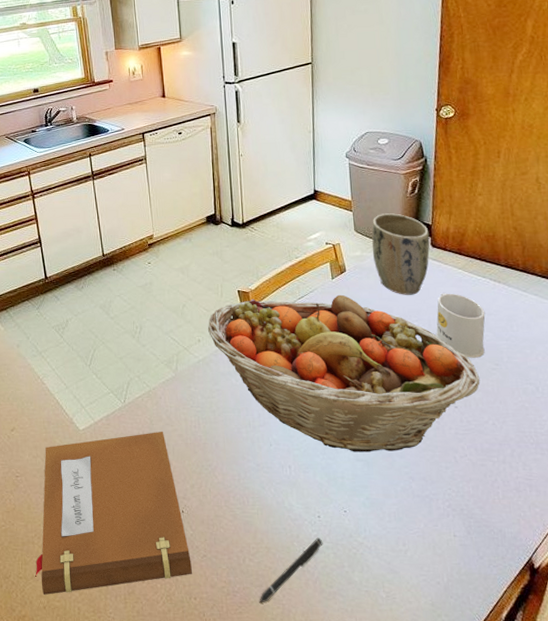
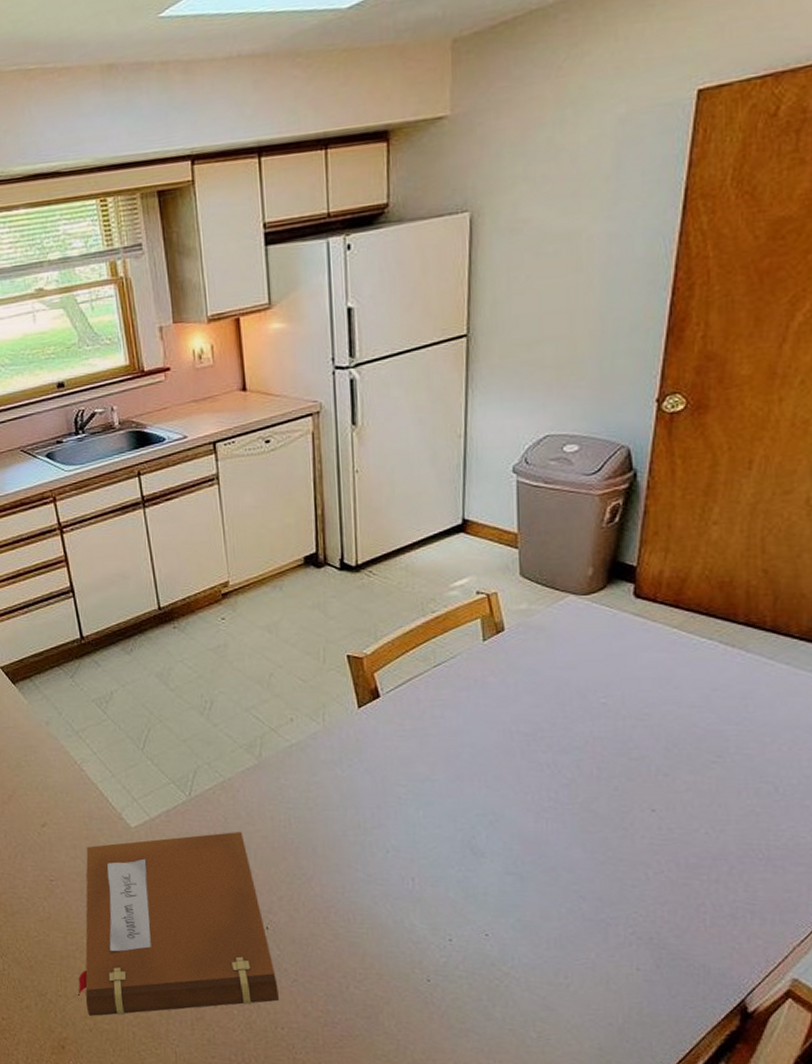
fruit basket: present [208,294,480,452] -> none [304,661,692,864]
pen: present [259,537,323,603] -> none [366,964,455,1038]
plant pot: present [371,213,430,295] -> none [544,551,632,663]
mug: present [435,293,485,358] -> none [631,660,708,747]

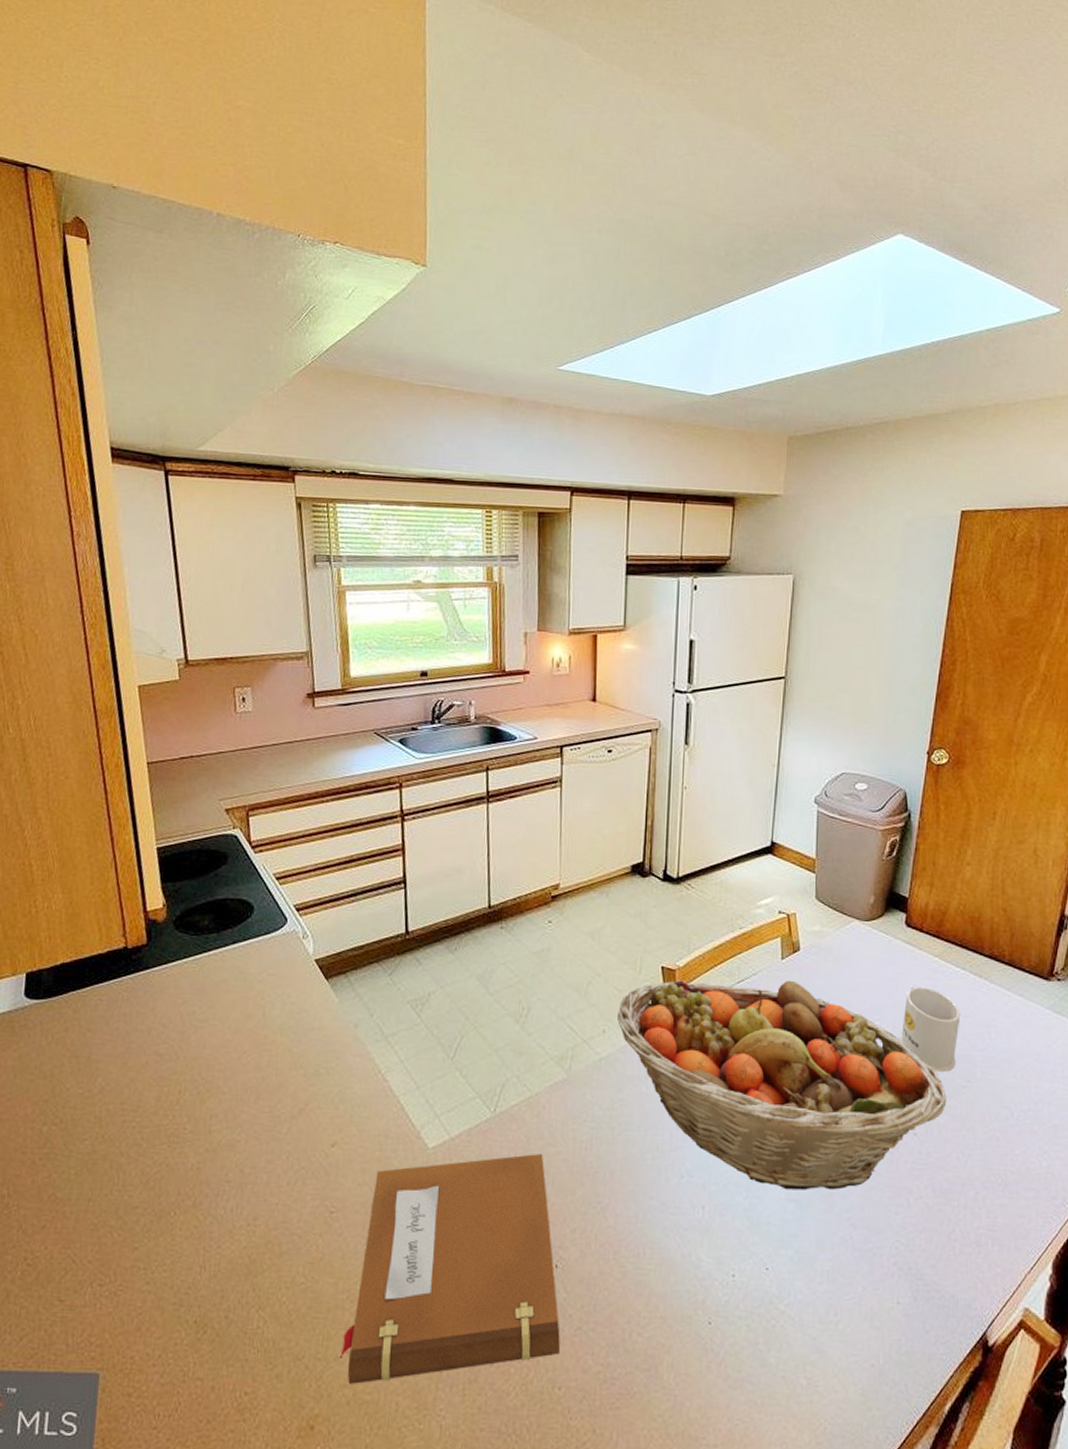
fruit basket: none [304,661,692,864] -> present [617,979,947,1190]
mug: none [631,660,708,747] -> present [900,986,961,1072]

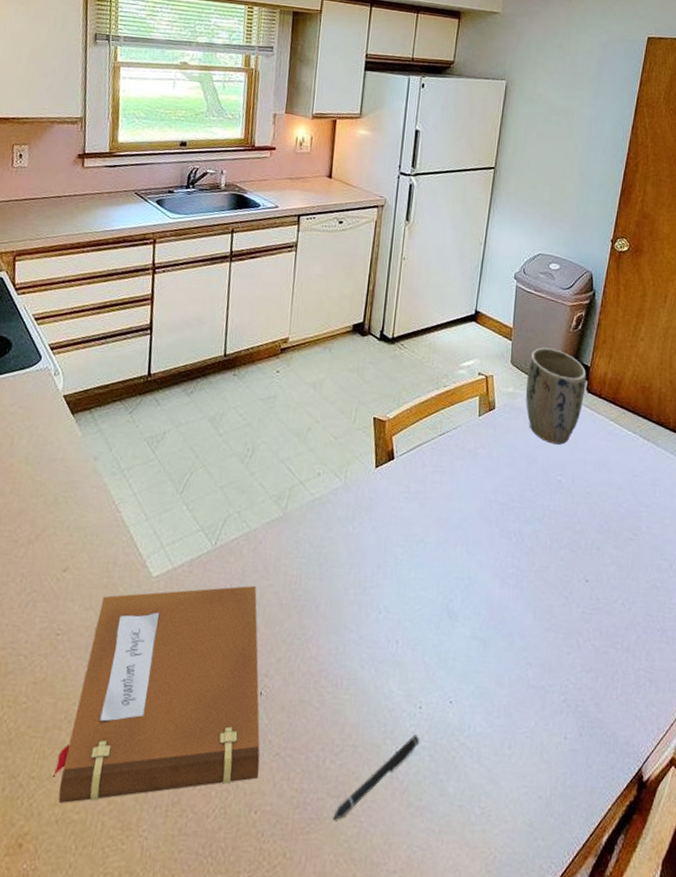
fruit basket: present [617,979,947,1190] -> none [331,429,616,630]
pen: none [644,1304,735,1394] -> present [333,734,420,820]
plant pot: none [834,879,905,986] -> present [525,347,587,445]
mug: present [900,986,961,1072] -> none [577,446,631,525]

